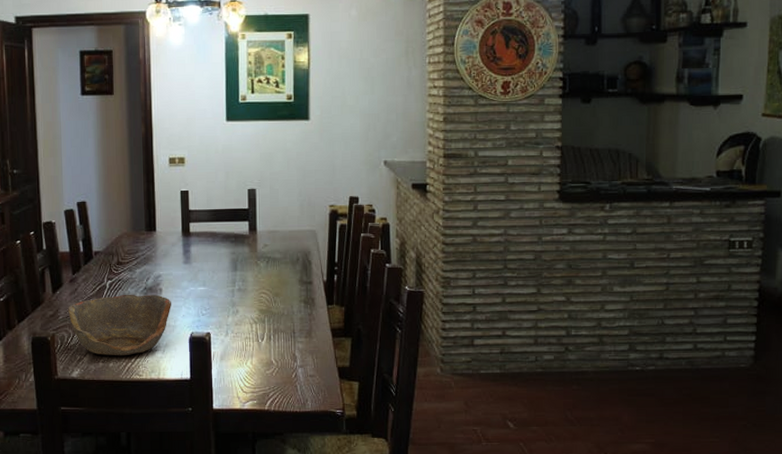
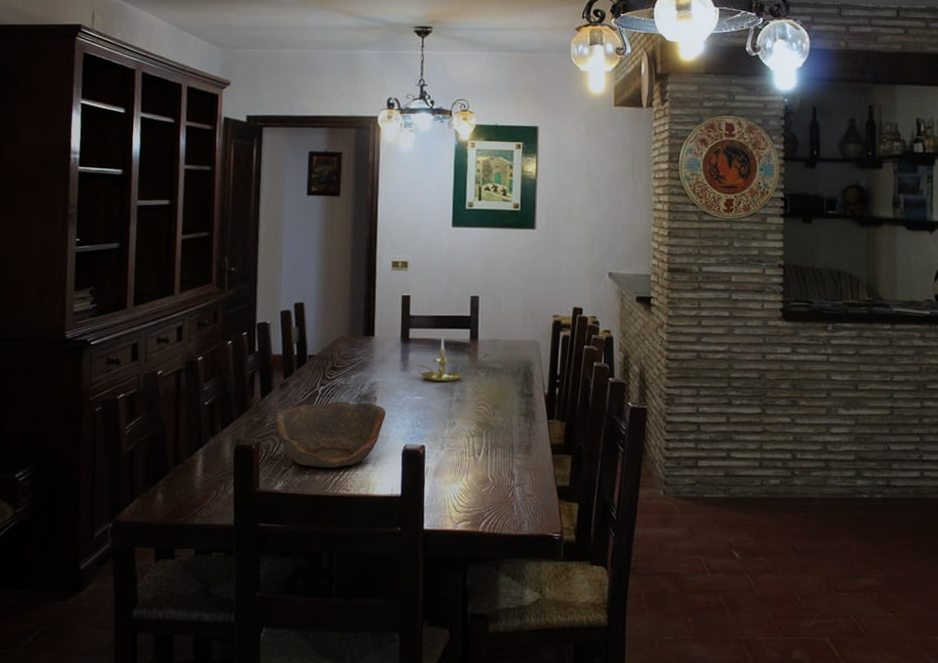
candle holder: none [198,229,243,273] -> present [416,336,462,382]

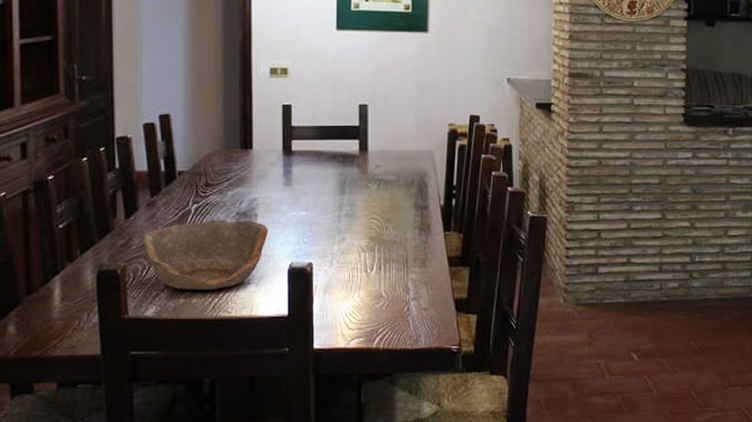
candle holder: present [416,336,462,382] -> none [300,148,352,196]

